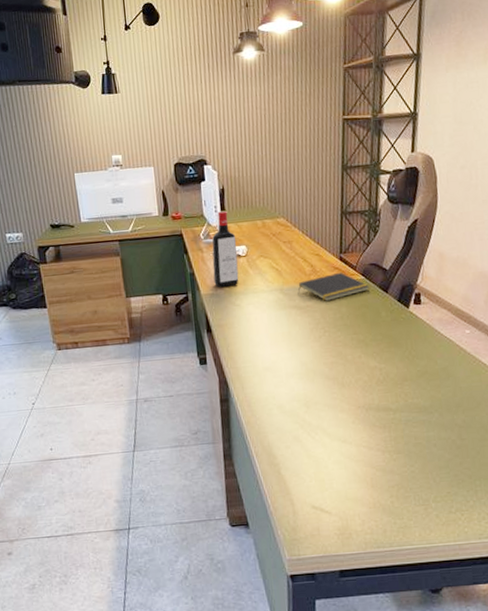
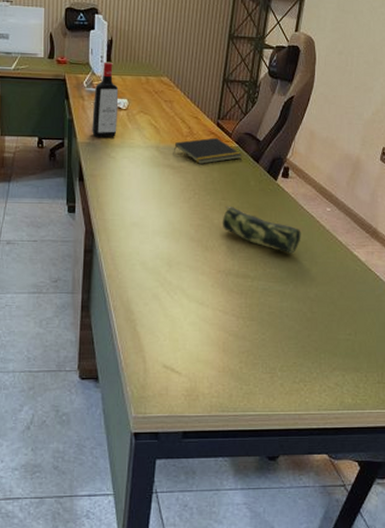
pencil case: none [356,340,442,382] -> present [222,207,301,254]

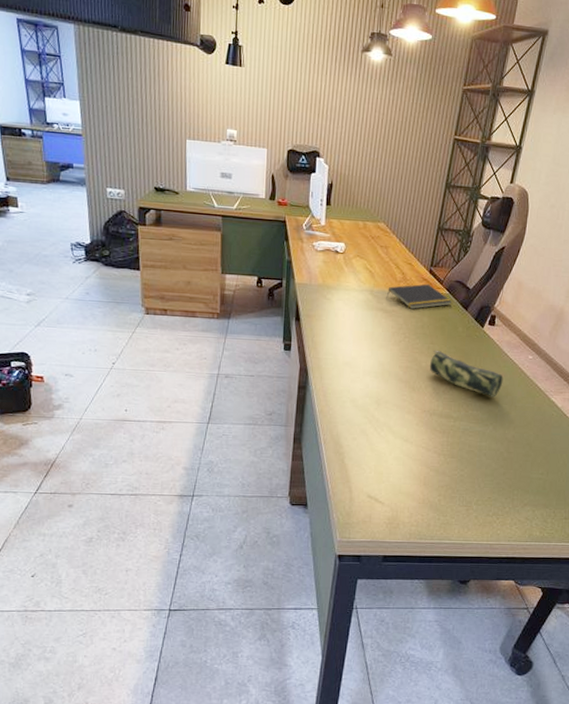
liquor bottle: present [92,62,119,138] -> none [309,205,337,280]

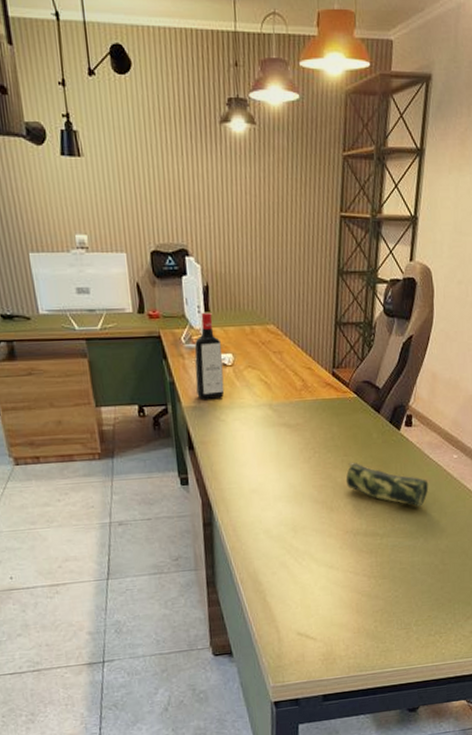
liquor bottle: none [309,205,337,280] -> present [194,312,225,400]
notepad: present [386,283,452,309] -> none [287,388,361,420]

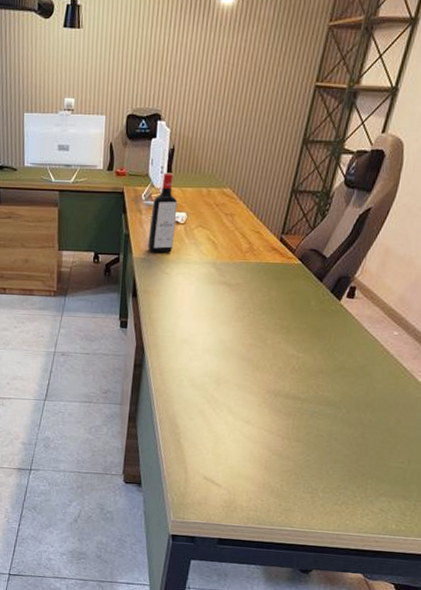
pencil case: present [345,463,429,507] -> none [275,327,362,378]

